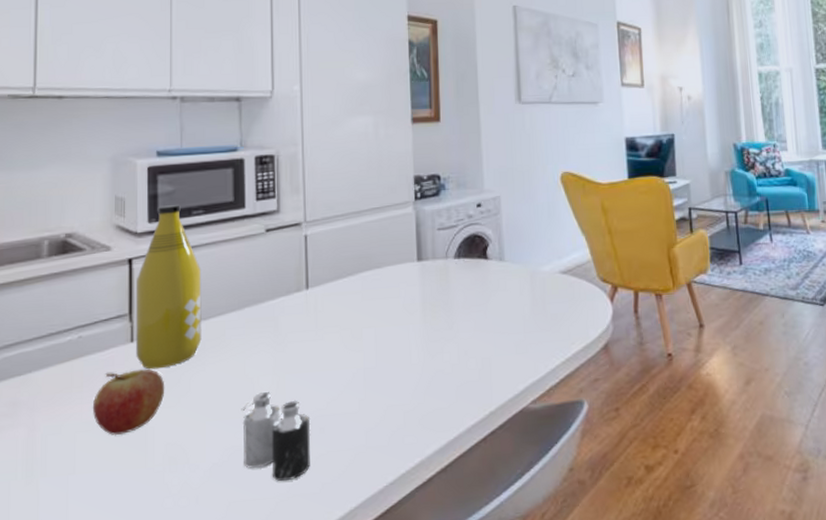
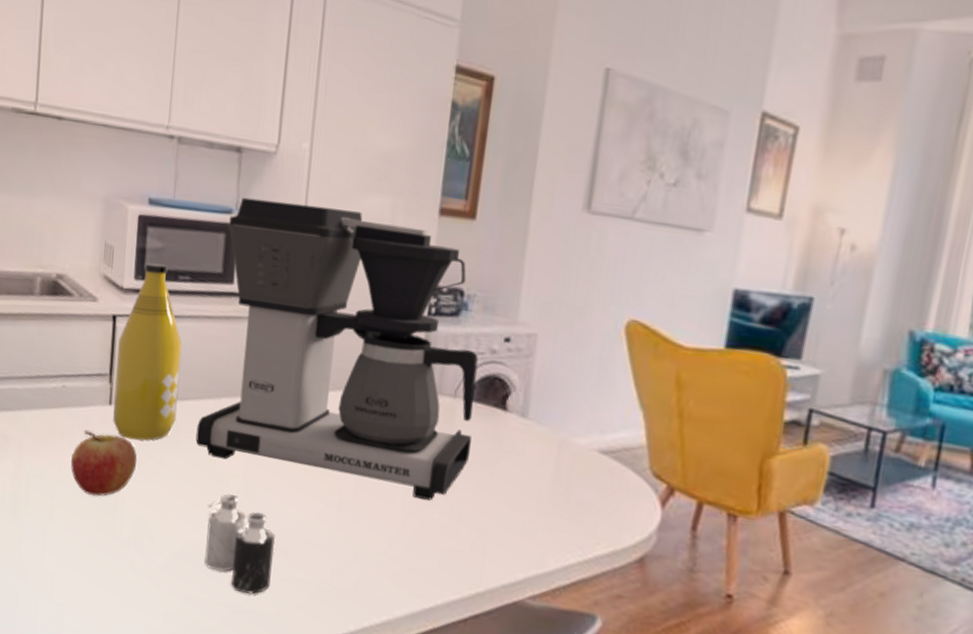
coffee maker: none [223,131,466,363] -> present [195,197,479,501]

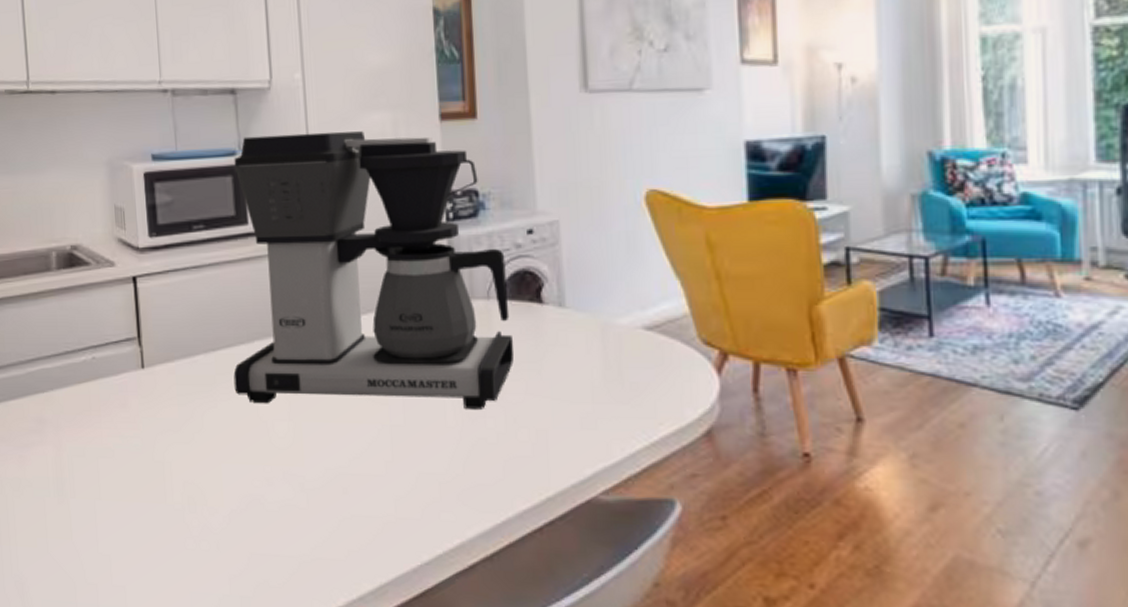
fruit: present [70,430,137,497] -> none [111,398,179,466]
bottle: present [113,262,183,441] -> none [141,217,212,400]
candle: present [204,494,276,594] -> none [256,439,334,542]

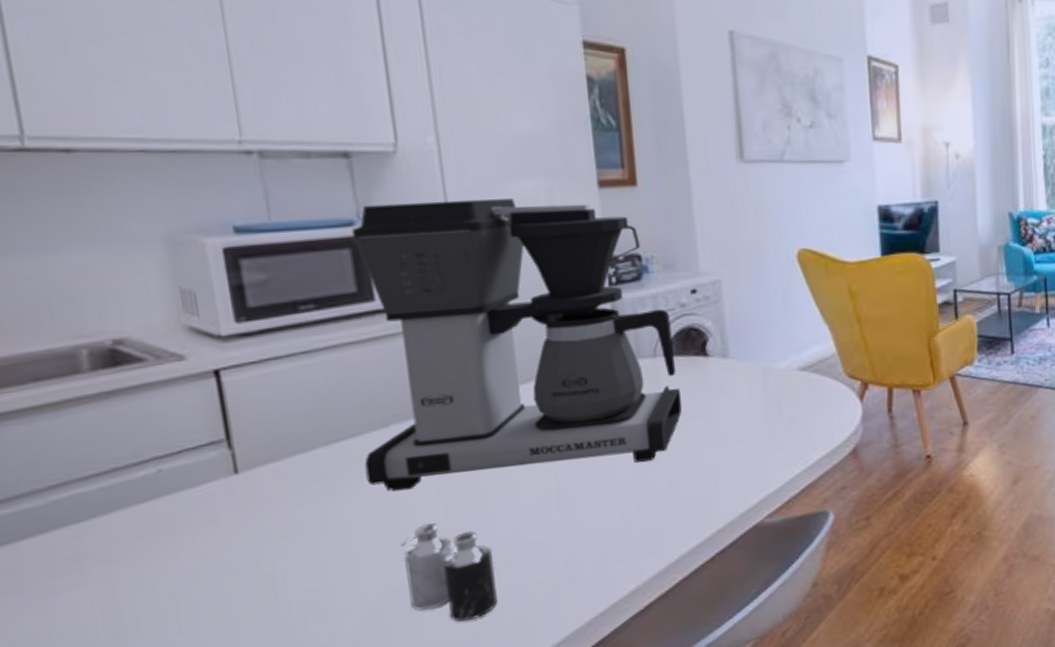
candle: none [256,439,334,542] -> present [399,523,498,622]

